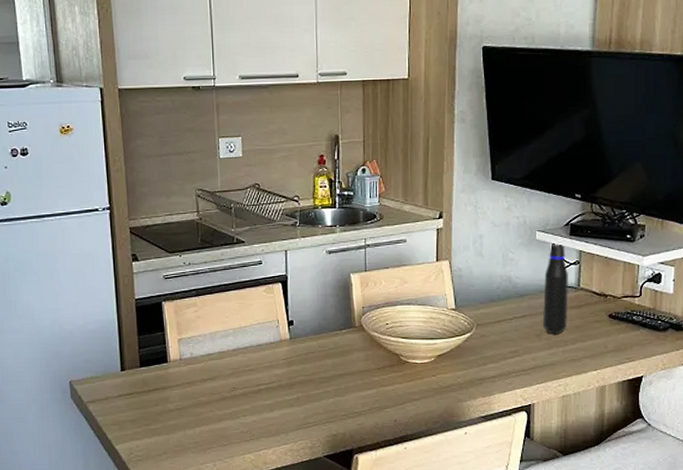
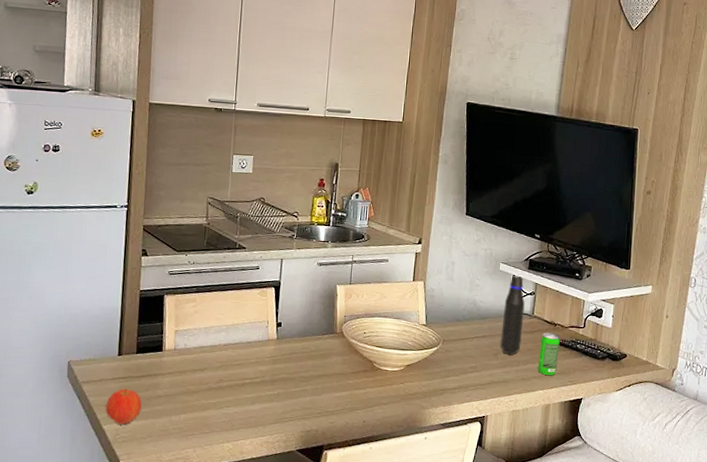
apple: none [115,405,153,443] -> present [105,389,142,425]
beverage can: none [589,305,612,354] -> present [538,332,560,376]

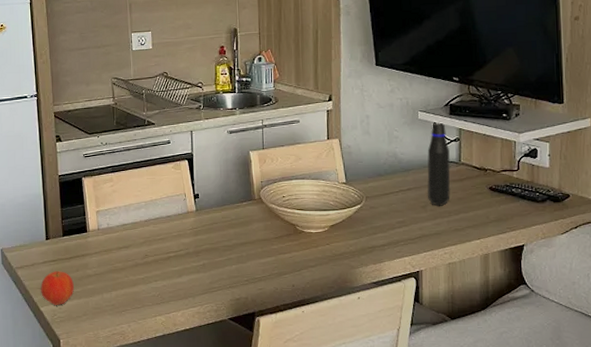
beverage can: present [538,332,560,376] -> none [471,179,493,224]

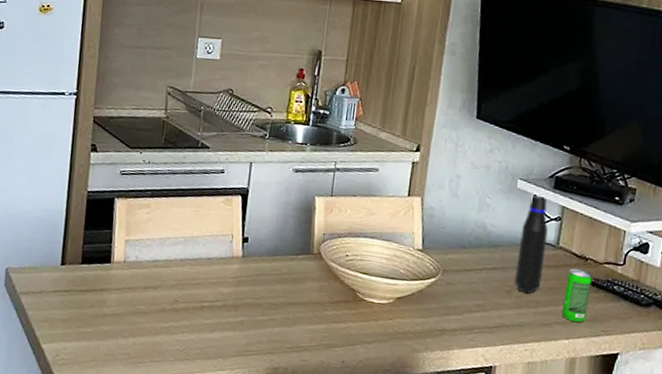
apple: present [41,271,74,305] -> none [45,303,86,345]
beverage can: none [471,179,493,224] -> present [562,268,592,323]

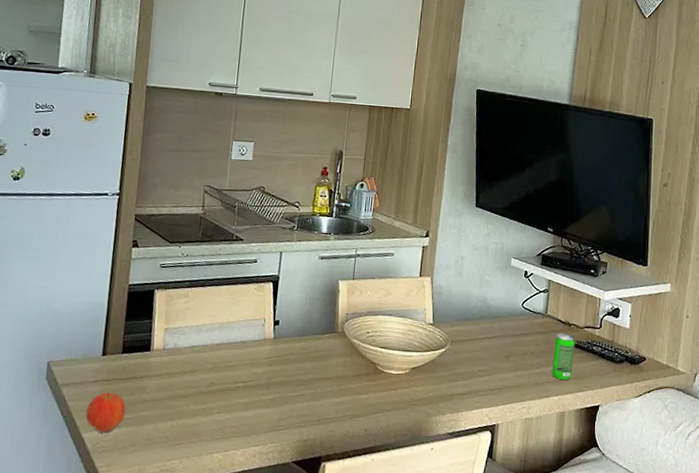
apple: none [45,303,86,345] -> present [86,392,126,432]
water bottle: present [515,196,548,294] -> none [512,272,538,358]

